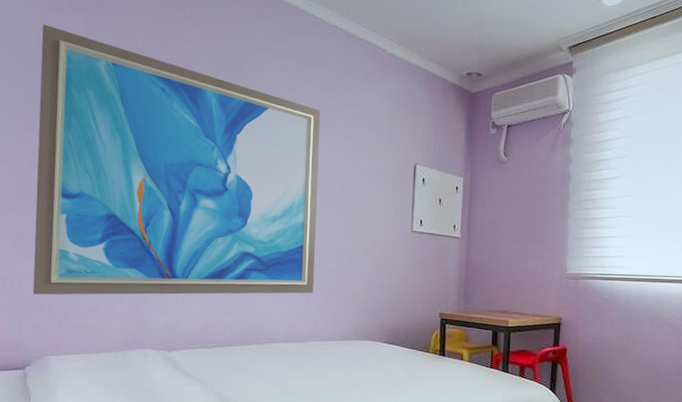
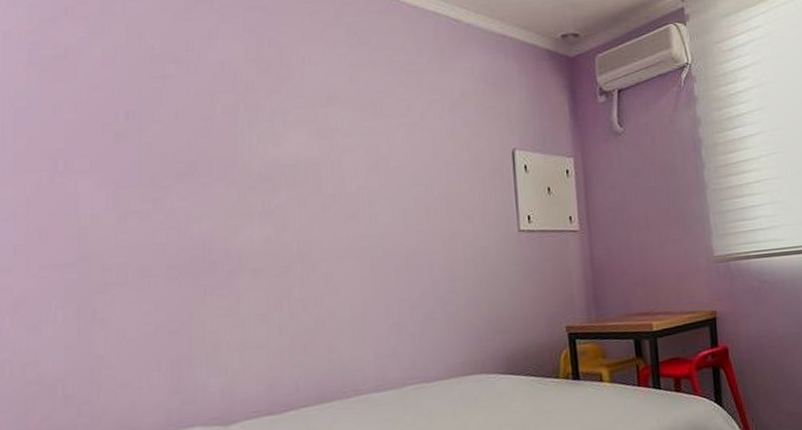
wall art: present [32,24,321,295] -> none [32,40,406,378]

